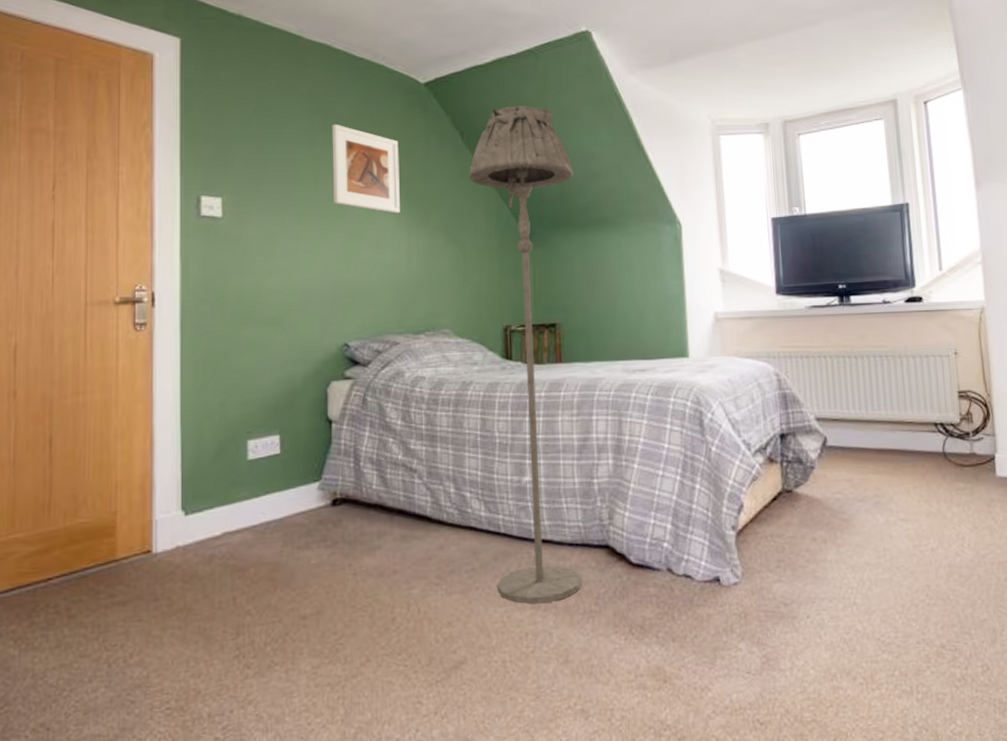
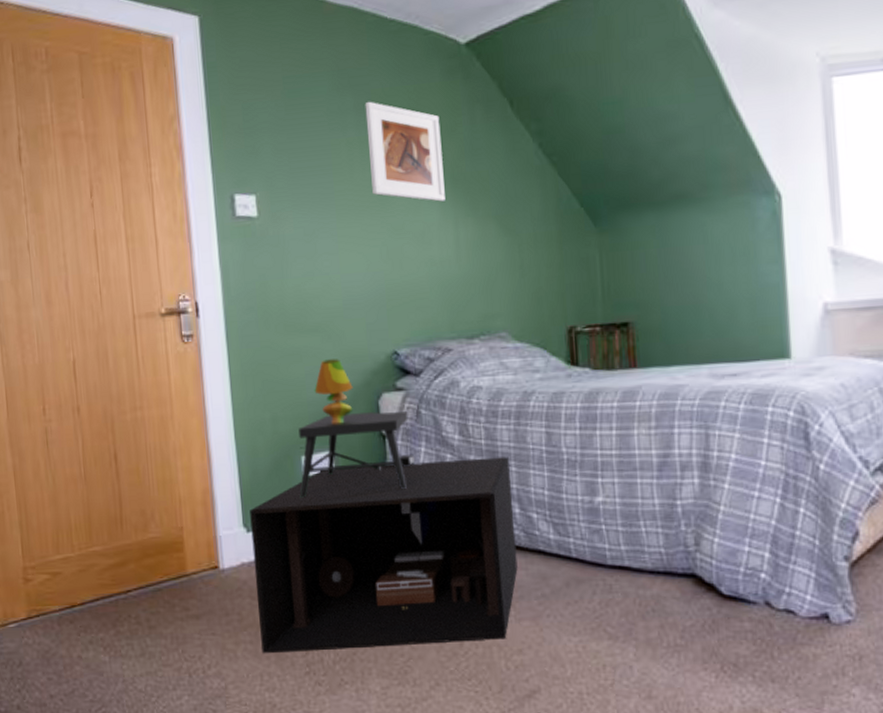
nightstand: none [189,440,450,639] -> present [250,457,518,654]
table lamp: none [243,349,359,481] -> present [298,359,416,498]
floor lamp: present [468,106,582,604] -> none [520,59,666,634]

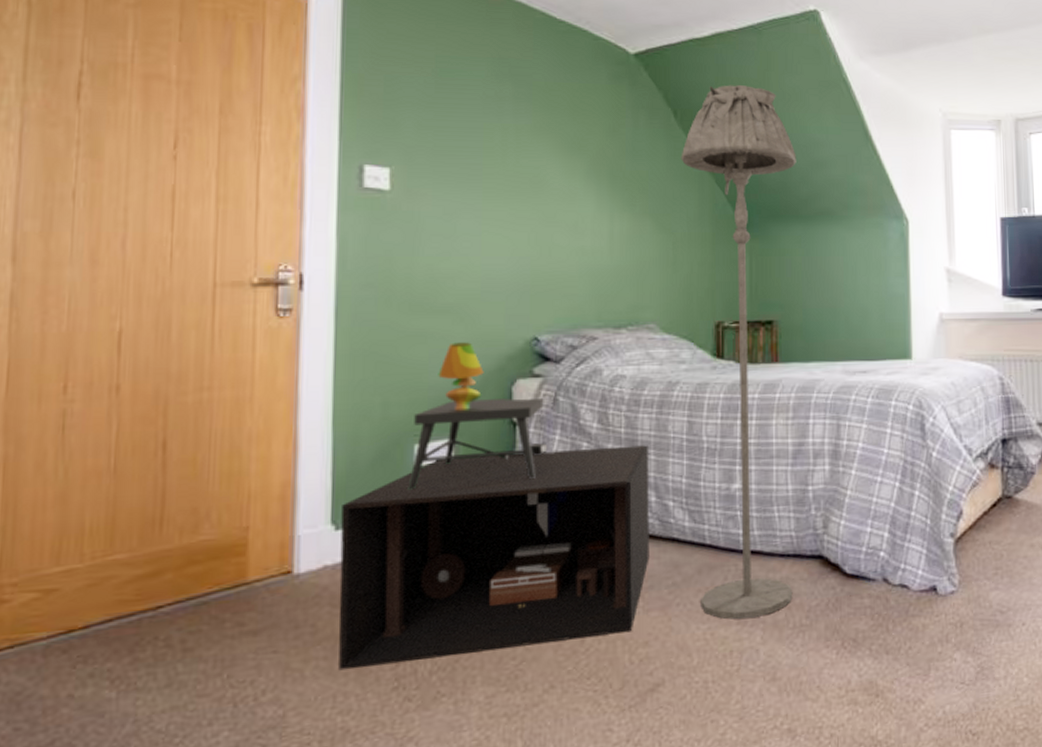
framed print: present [365,101,445,202] -> none [524,92,603,195]
floor lamp: none [520,59,666,634] -> present [681,85,796,620]

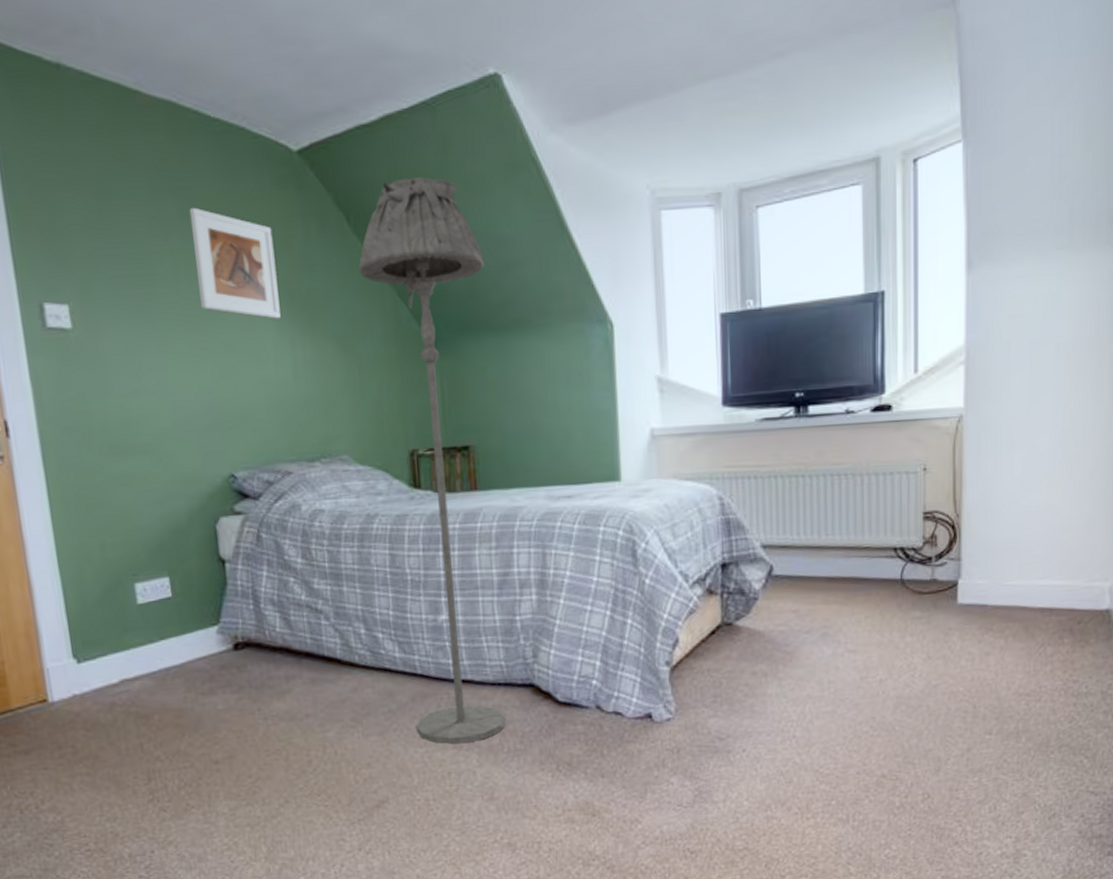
nightstand: present [339,445,650,671] -> none [79,579,365,785]
table lamp: present [408,342,548,490] -> none [130,482,258,626]
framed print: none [524,92,603,195] -> present [189,207,281,319]

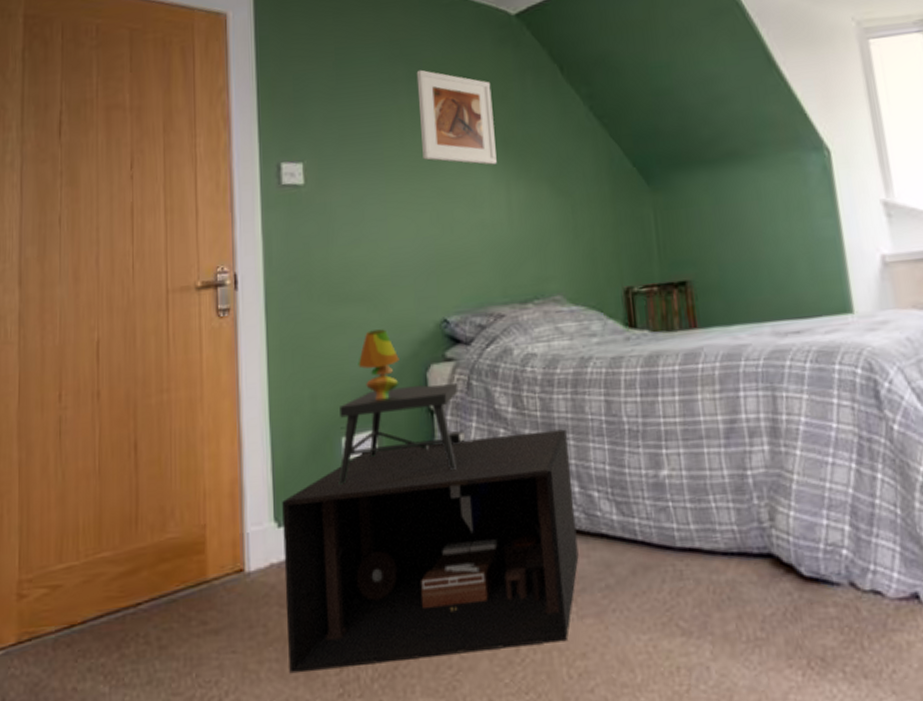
nightstand: none [79,579,365,785] -> present [282,429,579,674]
table lamp: none [130,482,258,626] -> present [338,329,466,485]
floor lamp: present [358,177,506,744] -> none [571,27,743,630]

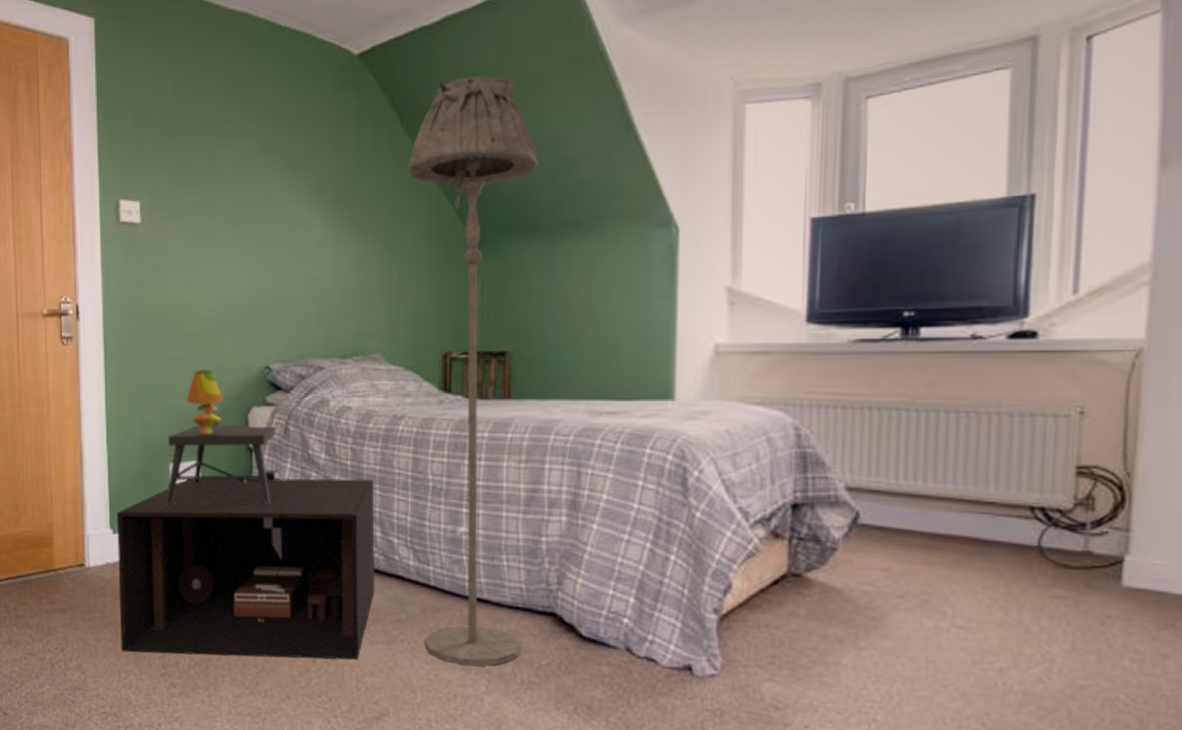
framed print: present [416,69,497,165] -> none [253,111,327,217]
floor lamp: none [571,27,743,630] -> present [407,76,538,666]

